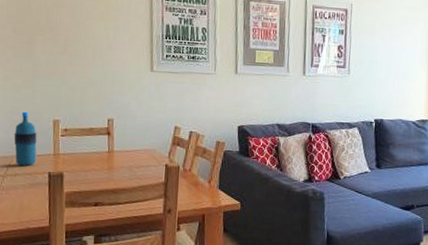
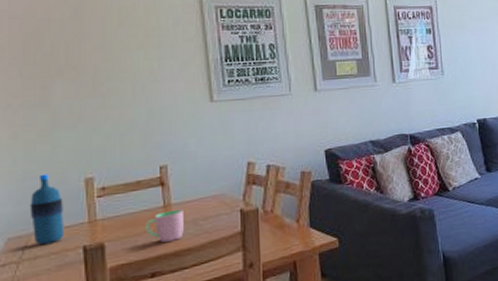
cup: none [94,155,122,180] -> present [146,209,184,242]

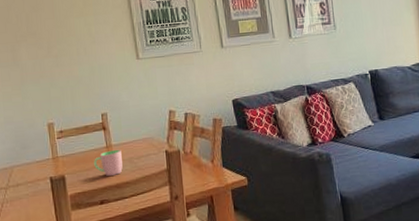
water bottle: present [29,173,63,246] -> none [10,119,36,176]

